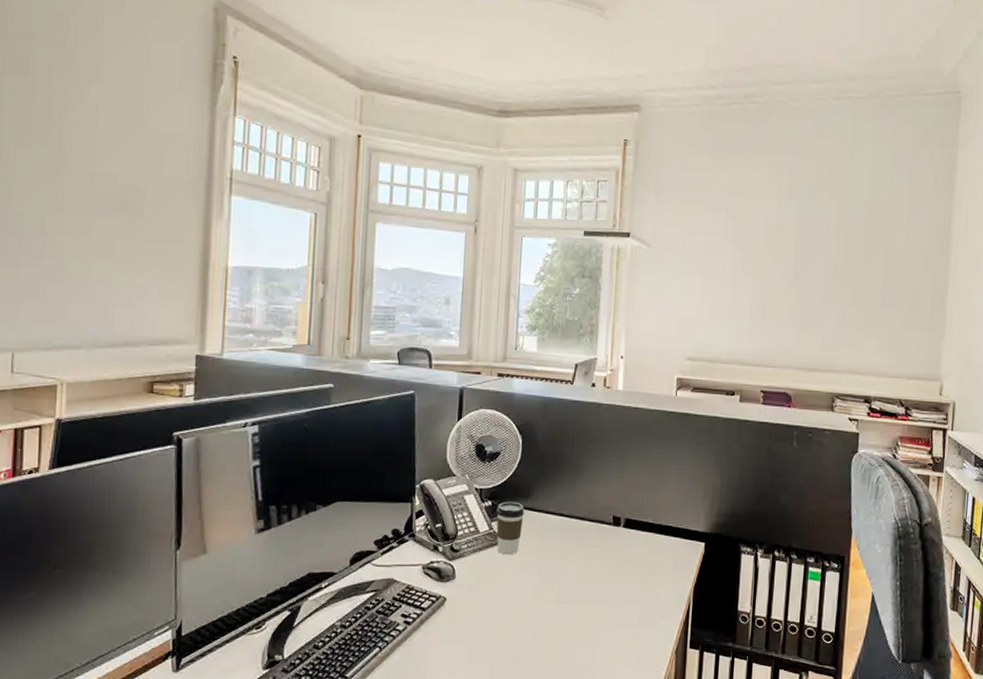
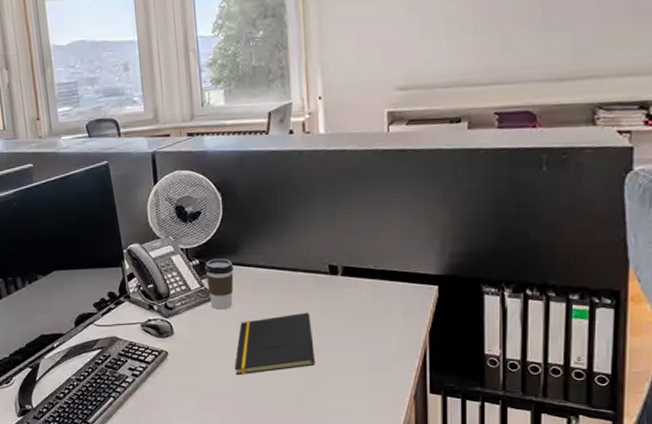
notepad: none [511,562,591,626] -> present [234,312,315,375]

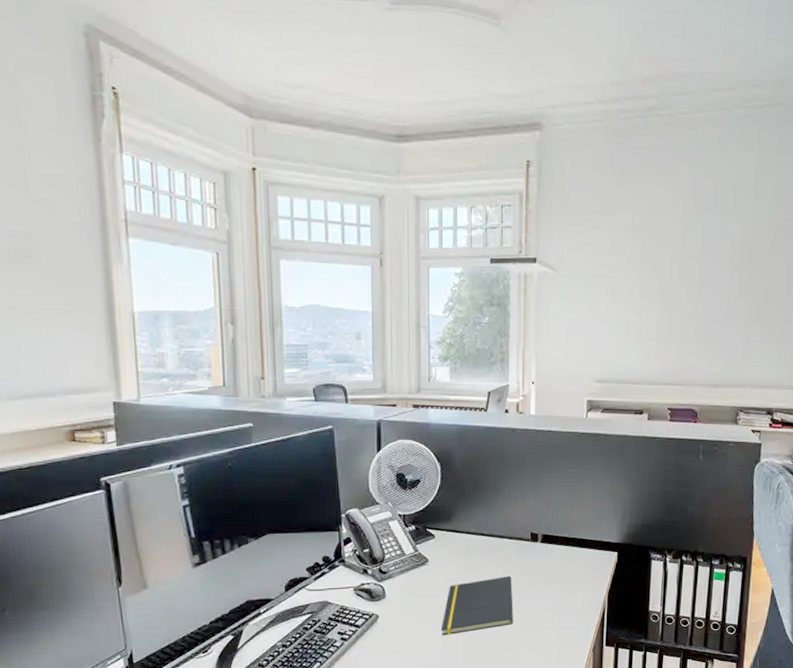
coffee cup: present [205,258,234,310] -> none [420,525,446,574]

